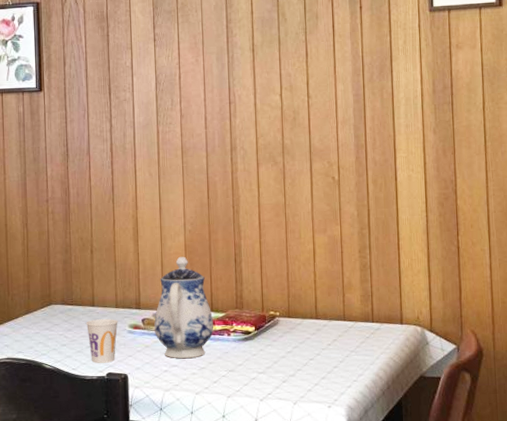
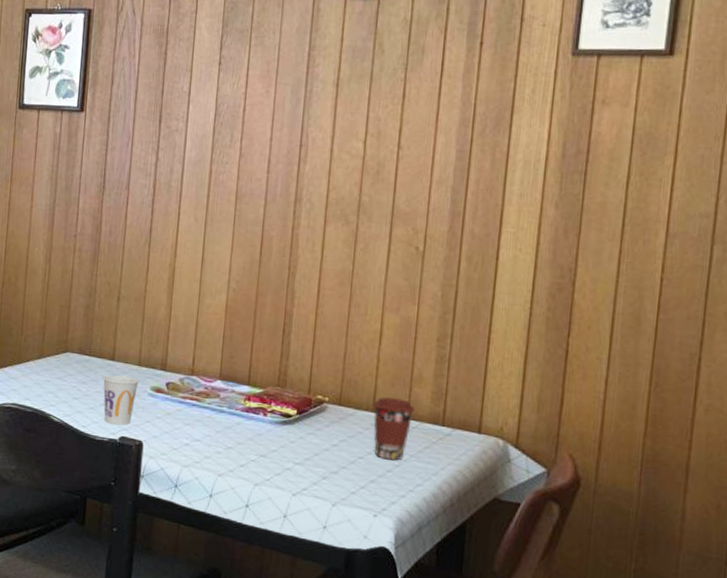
teapot: present [154,256,214,358] -> none [179,317,249,435]
coffee cup: none [315,304,349,358] -> present [372,396,415,461]

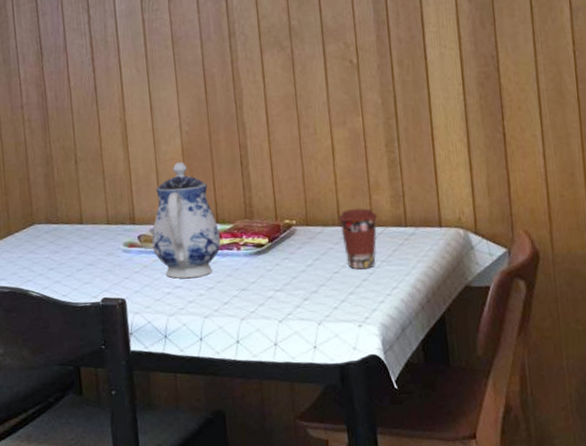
cup: present [102,375,139,426] -> none [74,237,111,289]
teapot: none [179,317,249,435] -> present [152,162,221,279]

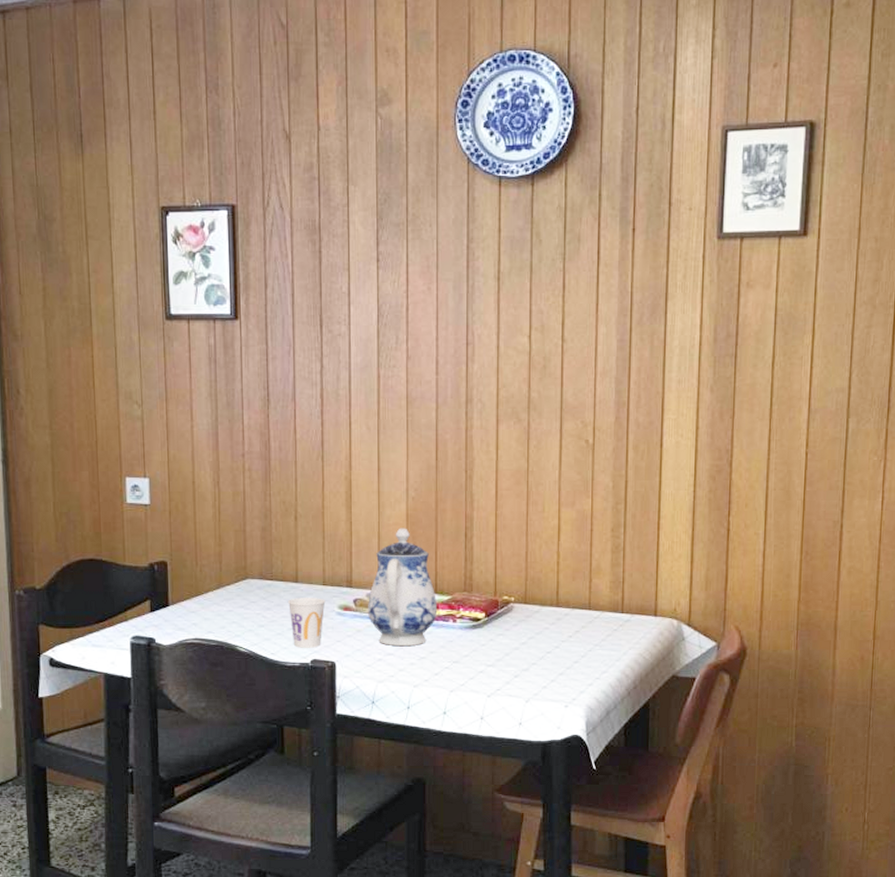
cup: none [74,237,111,289] -> present [287,598,326,649]
coffee cup: present [337,208,378,270] -> none [556,590,596,651]

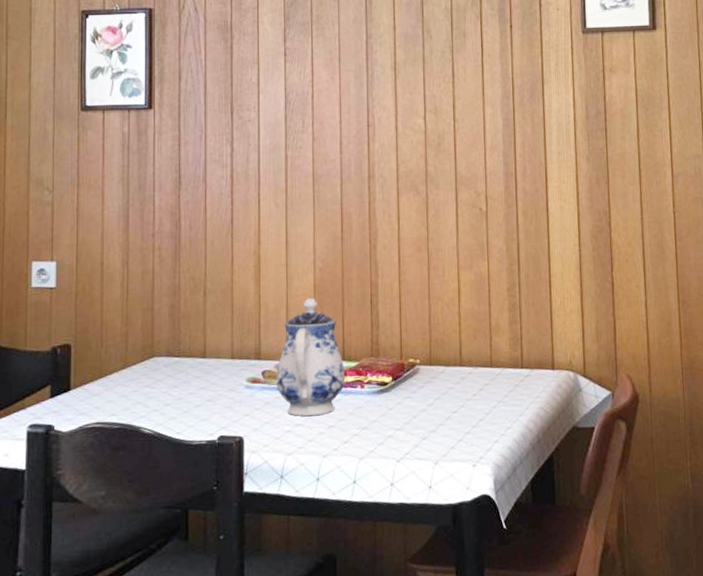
cup: present [287,598,326,649] -> none [194,372,234,426]

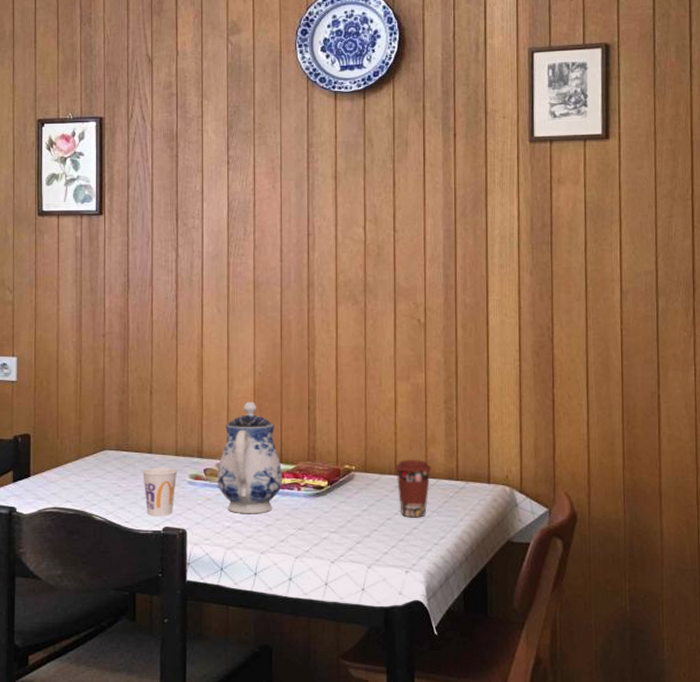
cup: none [194,372,234,426] -> present [141,468,178,517]
coffee cup: none [459,349,497,410] -> present [394,459,432,518]

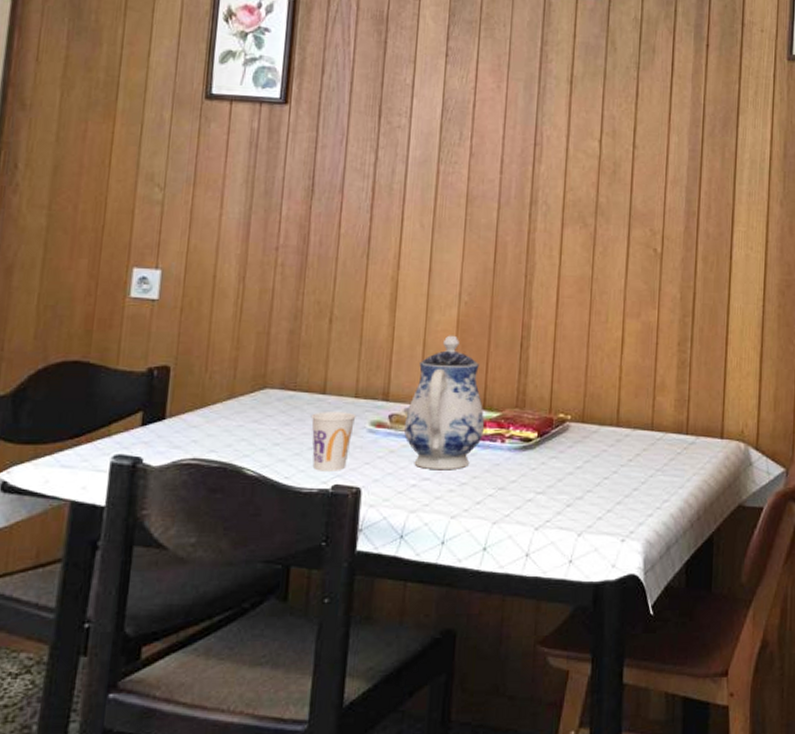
coffee cup: present [394,459,432,518] -> none [616,408,659,477]

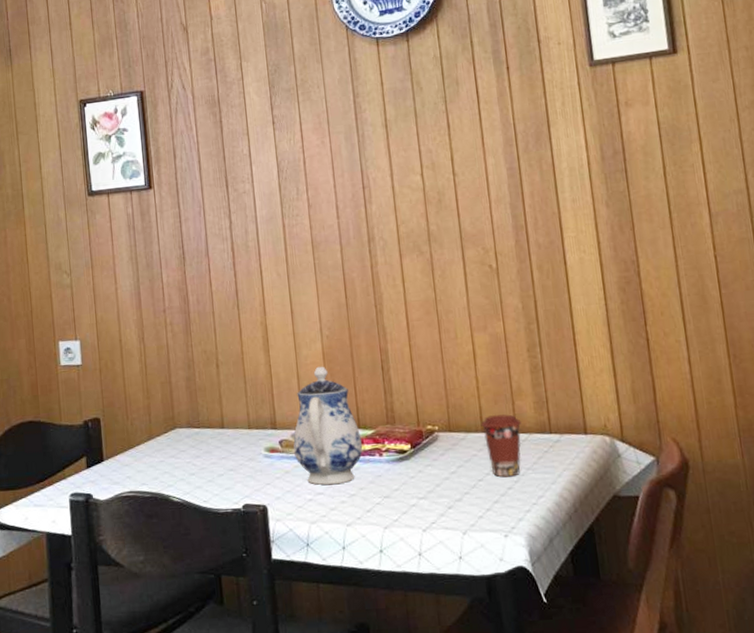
cup: present [310,412,356,473] -> none [215,442,252,495]
coffee cup: none [616,408,659,477] -> present [480,414,522,477]

